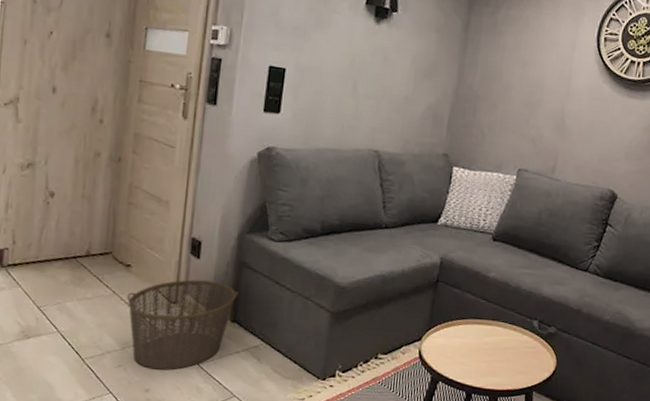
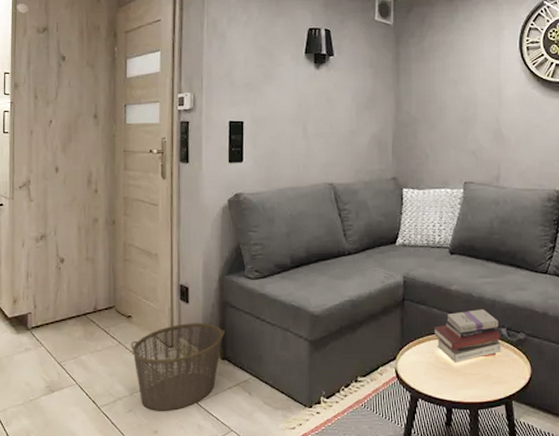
books: none [463,299,532,350] -> present [433,309,502,363]

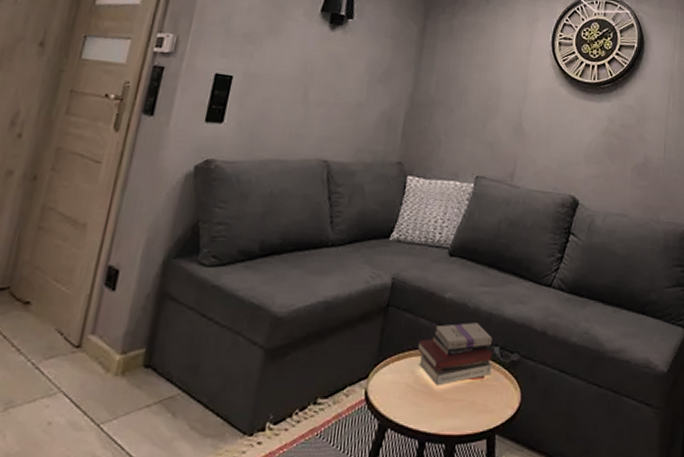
basket: present [130,323,226,411] -> none [16,316,158,435]

